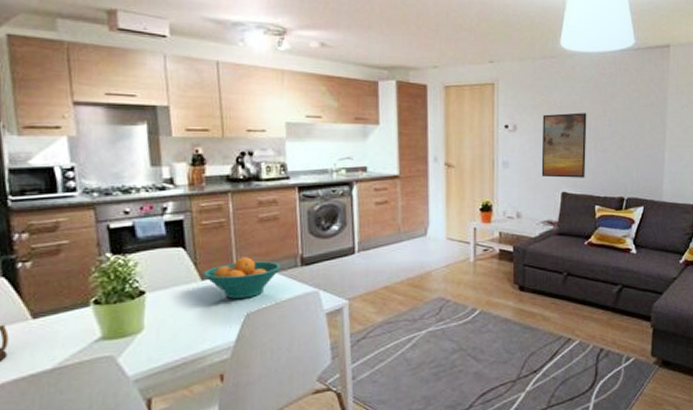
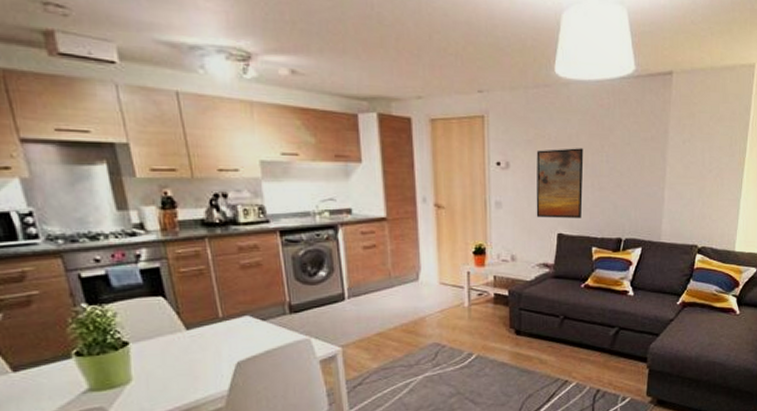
fruit bowl: present [203,257,281,299] -> none [188,305,269,348]

